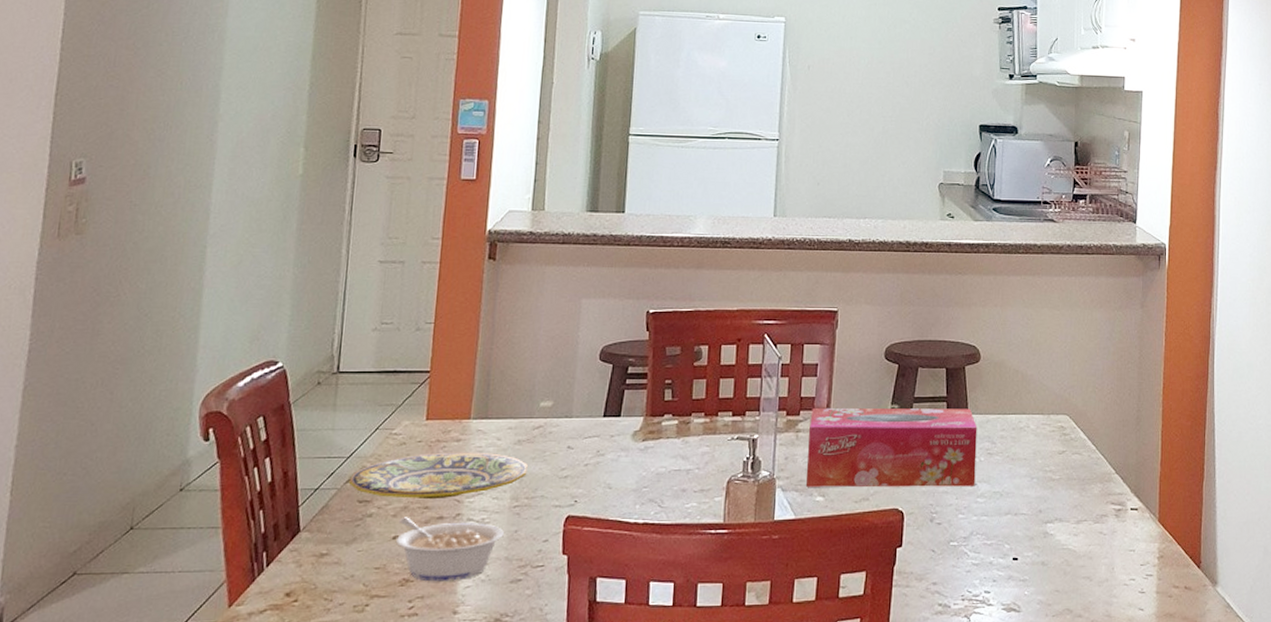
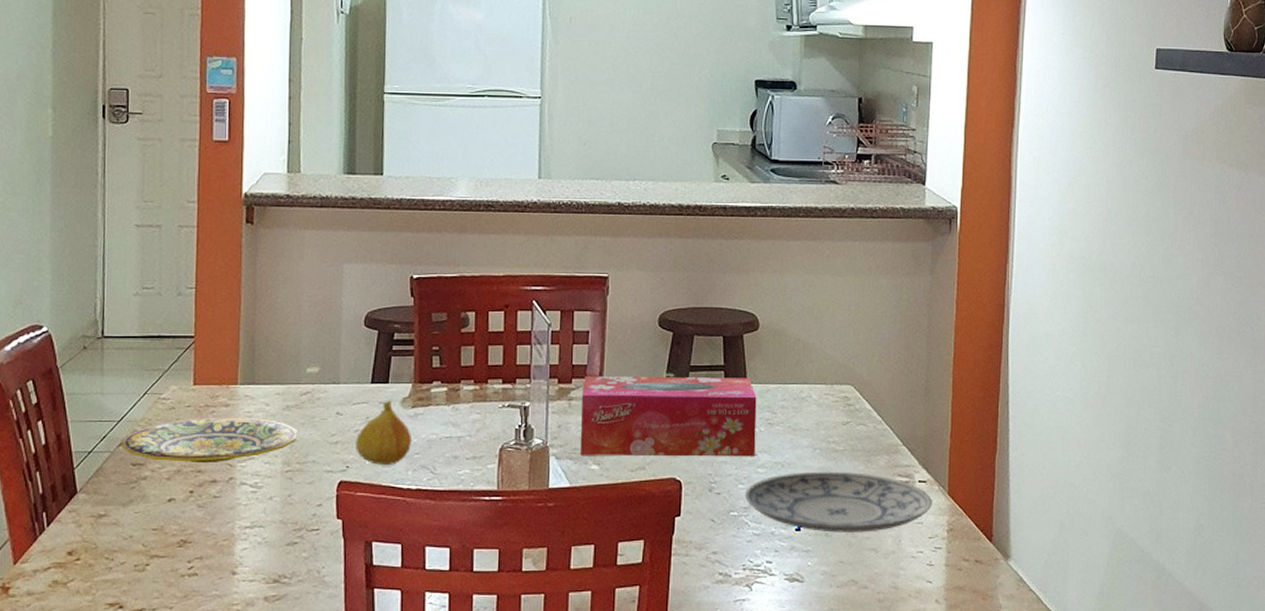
legume: present [396,517,504,582] -> none [172,480,277,543]
fruit: none [585,433,642,500] -> present [356,400,413,466]
plate: none [964,500,1144,561] -> present [744,471,933,533]

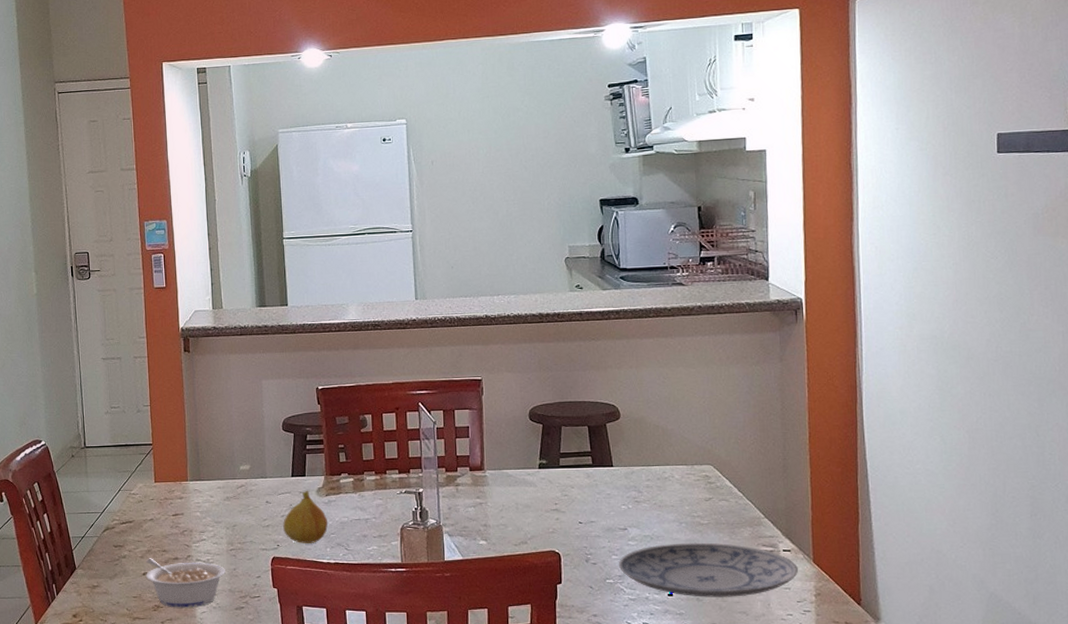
plate: present [121,417,297,463] -> none [105,507,237,545]
legume: none [172,480,277,543] -> present [146,558,225,608]
tissue box: present [581,375,757,457] -> none [467,461,626,533]

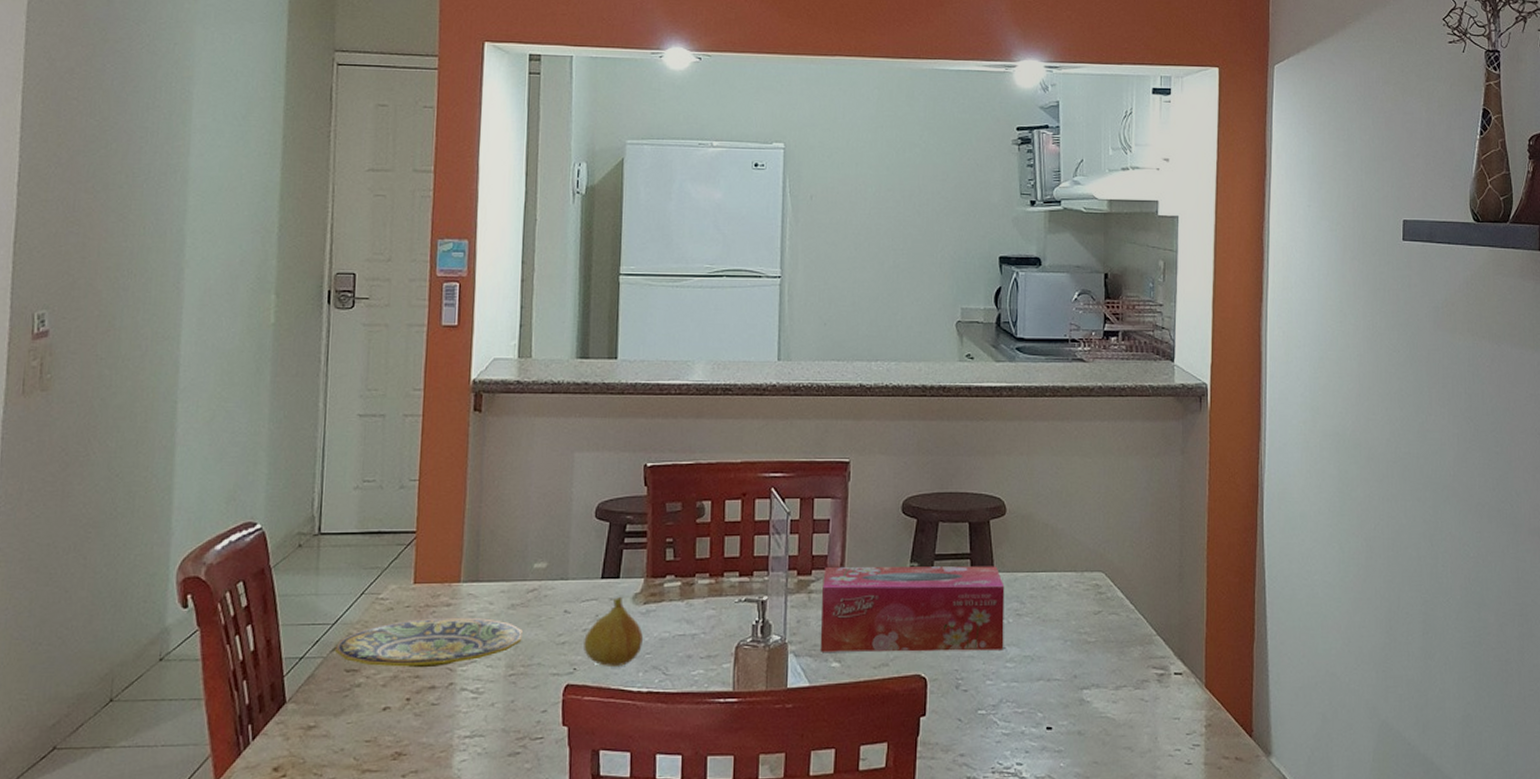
plate: none [105,507,237,545] -> present [334,617,523,668]
legume: present [146,558,225,608] -> none [387,687,500,755]
tissue box: none [467,461,626,533] -> present [821,566,1005,652]
plate: present [618,542,799,597] -> none [992,664,1190,731]

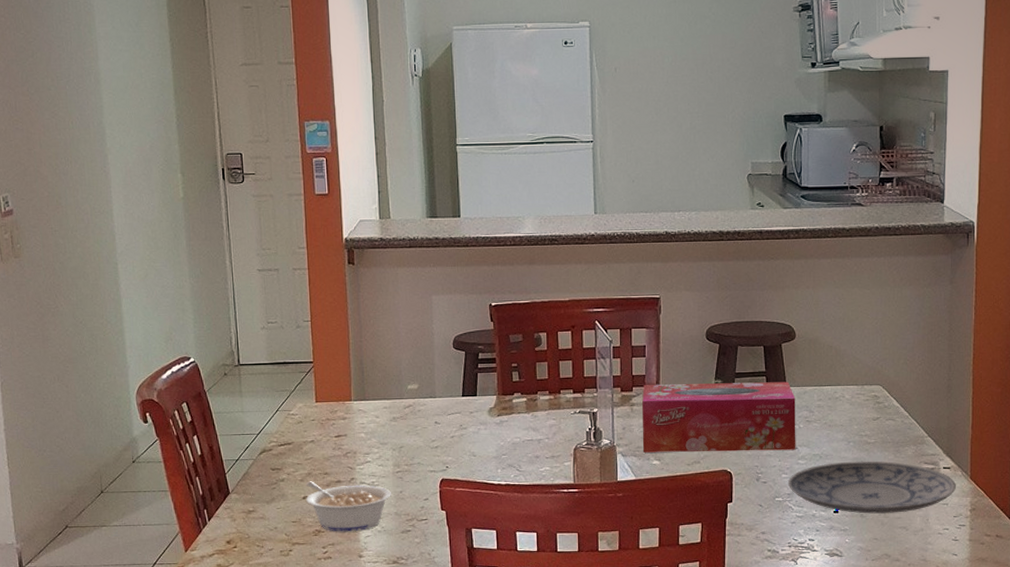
plate: present [334,617,523,668] -> none [261,428,404,467]
legume: none [387,687,500,755] -> present [306,481,391,532]
fruit: present [584,596,644,668] -> none [452,410,500,466]
plate: none [992,664,1190,731] -> present [787,461,957,514]

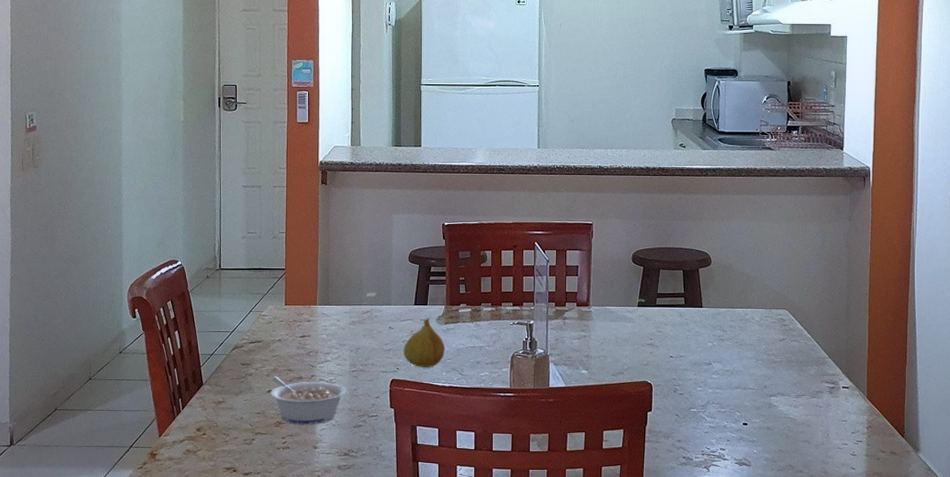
fruit: none [452,410,500,466] -> present [403,318,446,368]
tissue box: present [642,382,796,453] -> none [573,300,711,365]
plate: present [787,461,957,514] -> none [702,378,855,427]

